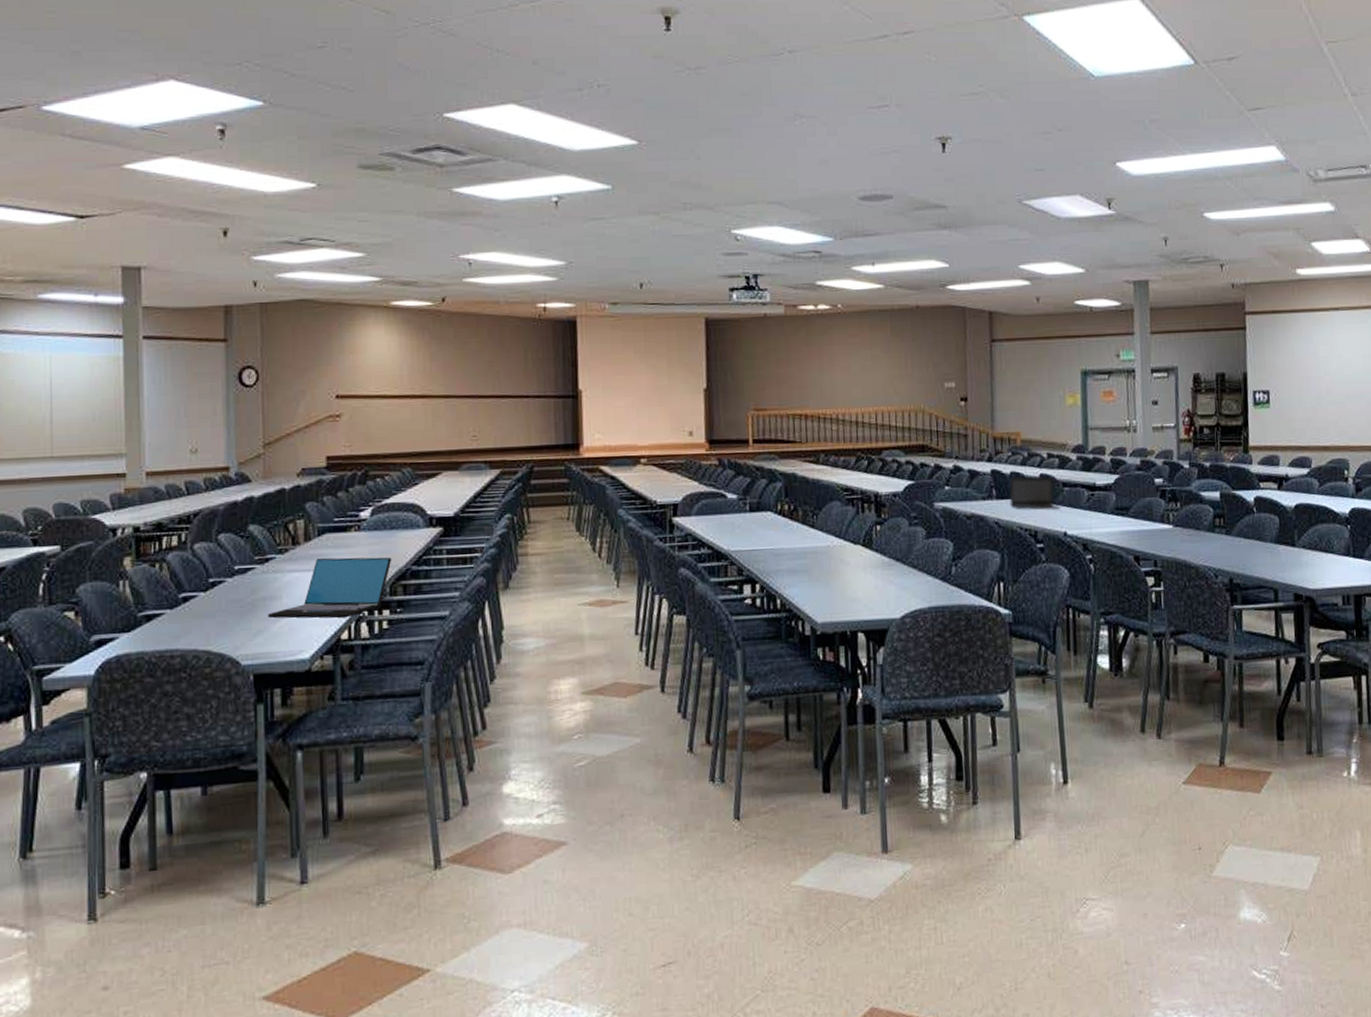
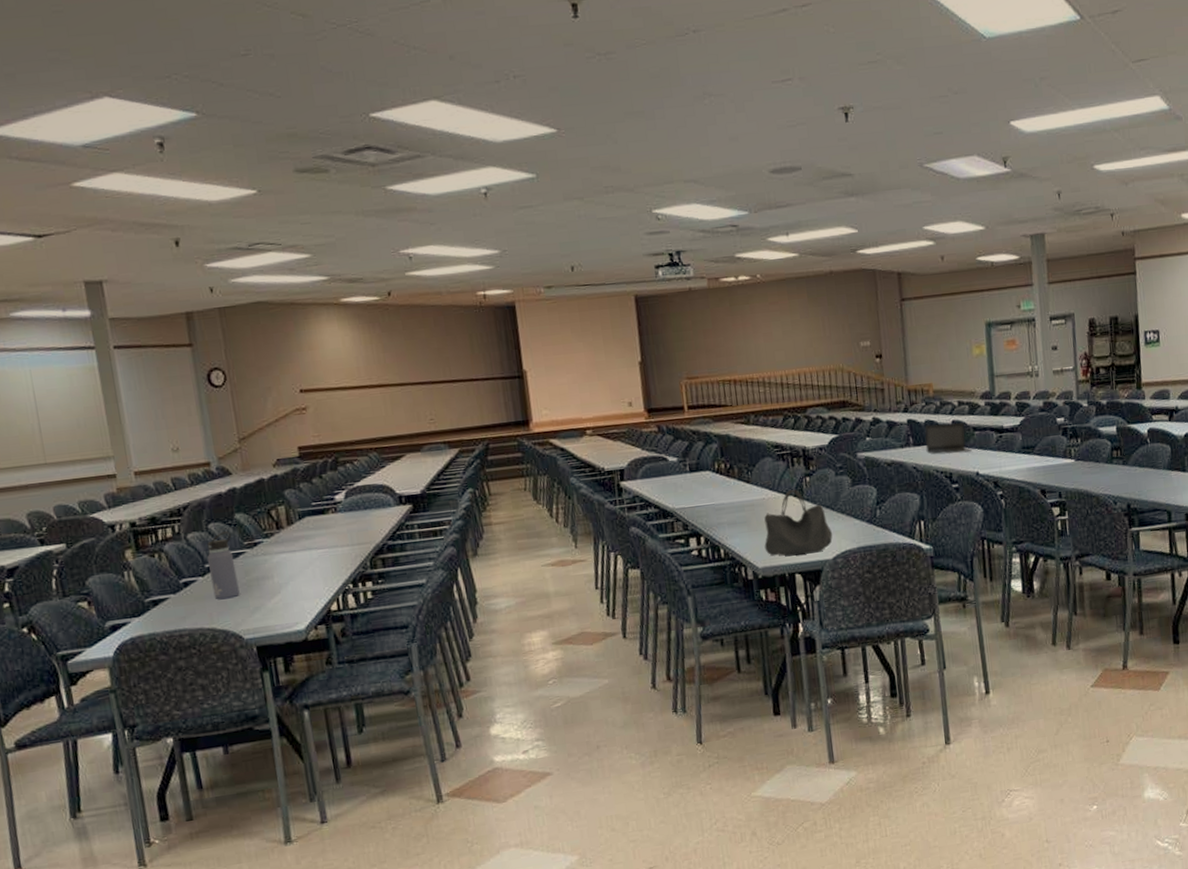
water bottle: none [213,544,243,619] -> present [207,531,240,600]
laptop: present [267,557,392,618] -> none [262,535,369,596]
handbag: none [825,538,902,612] -> present [764,490,833,556]

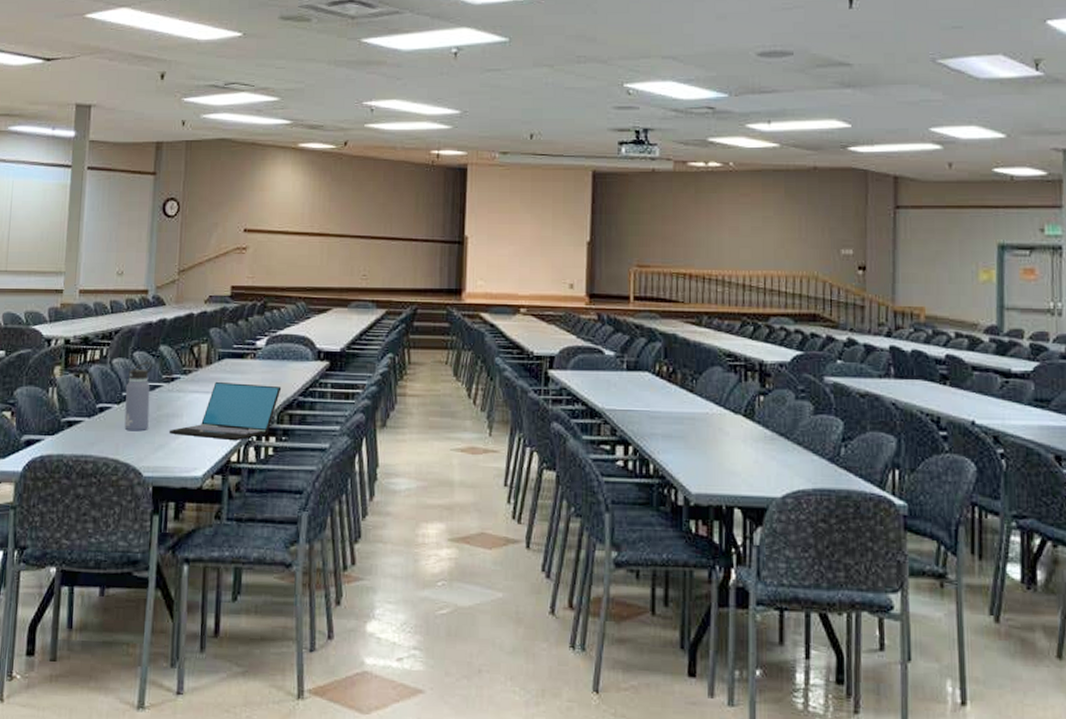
laptop: none [262,535,369,596] -> present [168,381,282,440]
handbag: present [764,490,833,556] -> none [701,408,785,487]
laptop: present [924,422,972,455] -> none [909,355,968,395]

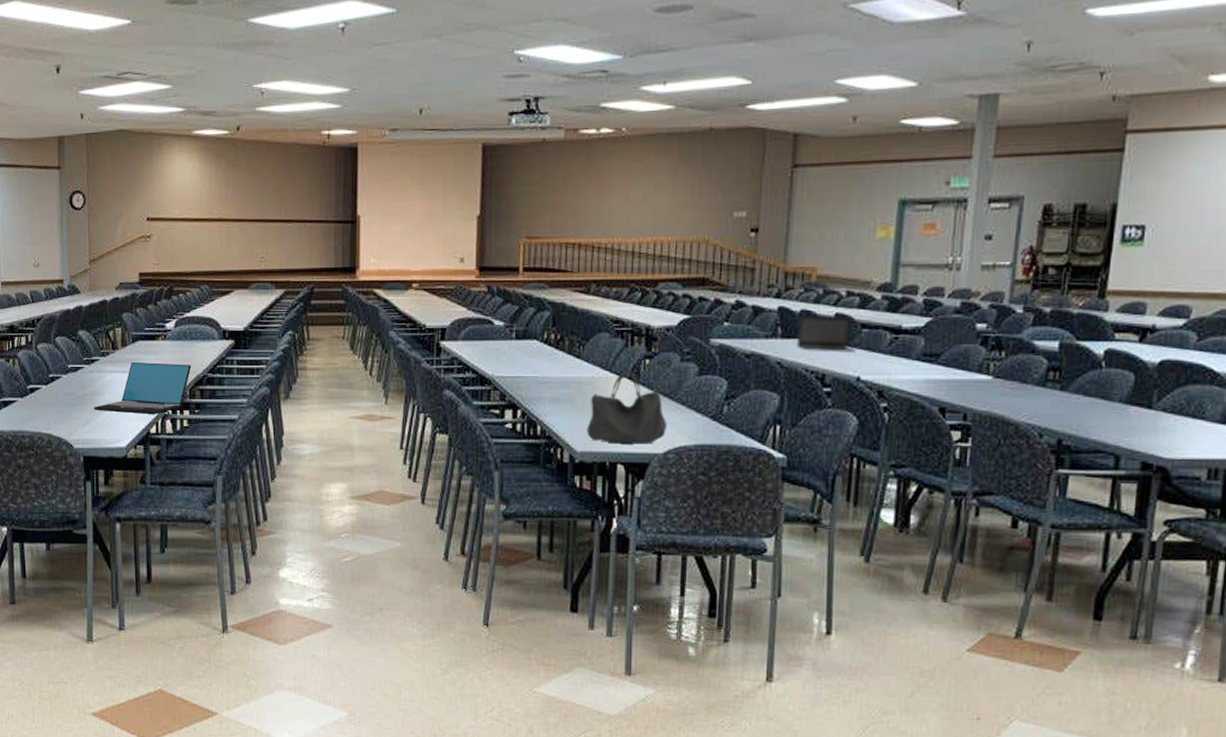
water bottle: present [124,362,152,432] -> none [52,346,75,409]
handbag: none [701,408,785,487] -> present [586,372,668,444]
laptop: none [909,355,968,395] -> present [796,315,855,353]

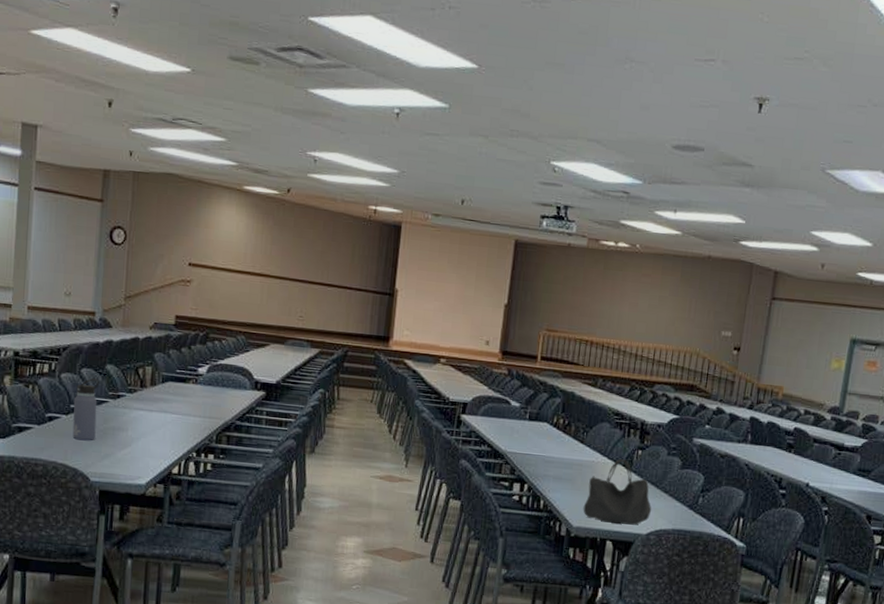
water bottle: none [52,346,75,409] -> present [72,378,99,441]
laptop: present [93,361,192,414] -> none [114,401,221,455]
laptop: present [796,315,855,353] -> none [762,426,807,462]

